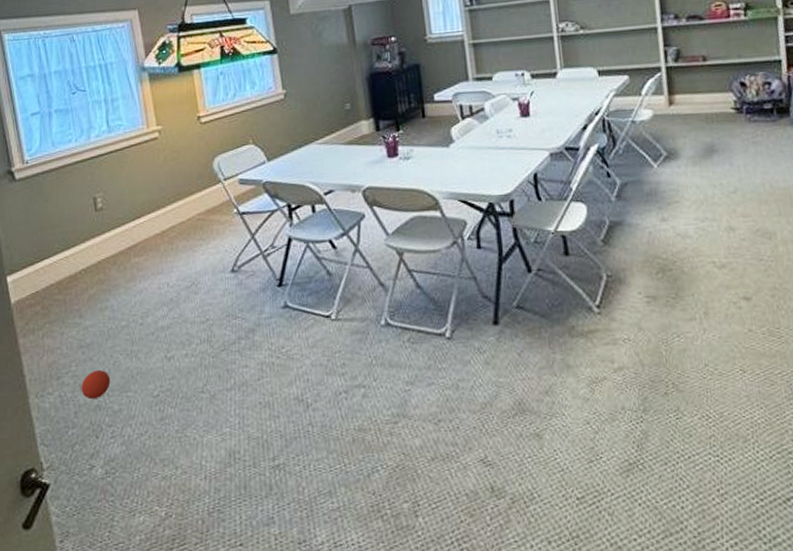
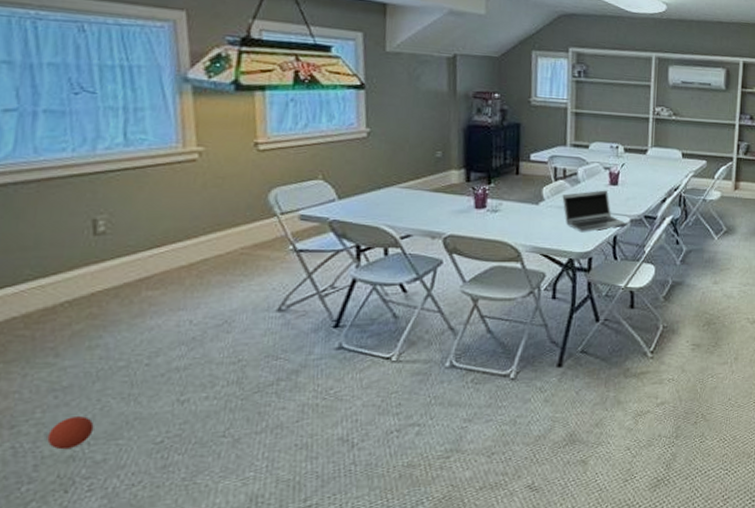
laptop: none [472,123,547,173] -> present [562,190,627,233]

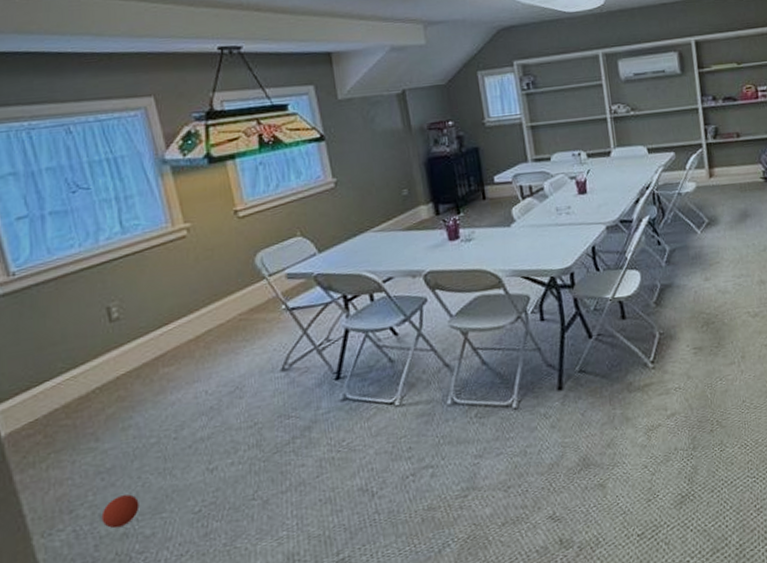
laptop: present [562,190,627,233] -> none [532,200,603,249]

